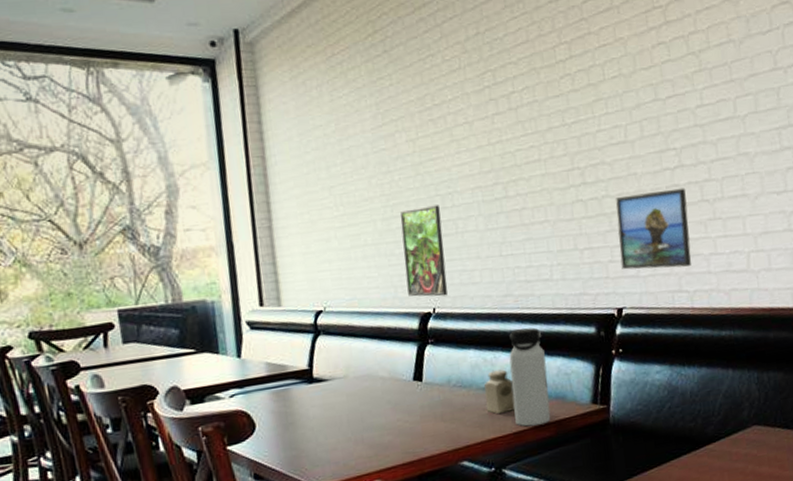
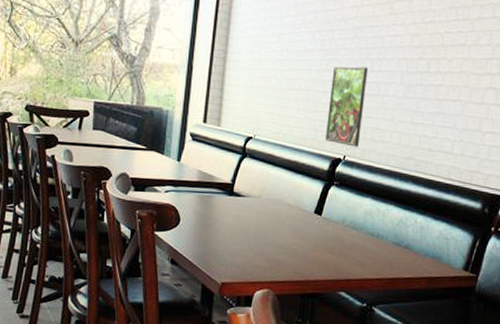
salt shaker: present [483,369,516,414] -> none [370,221,399,260]
water bottle: present [509,327,551,427] -> none [393,190,432,277]

